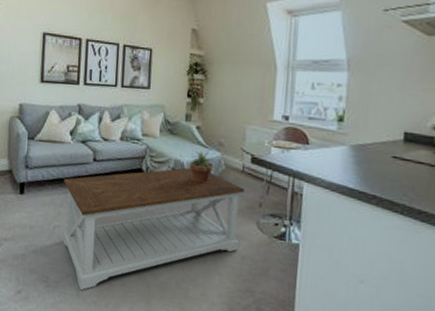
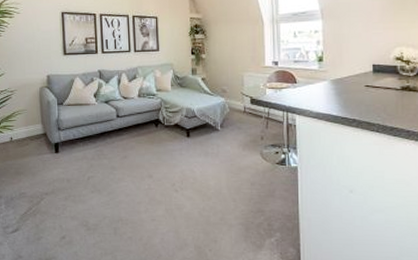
coffee table: present [62,167,245,291] -> none [93,114,248,229]
potted plant: present [186,150,217,184] -> none [197,97,222,126]

